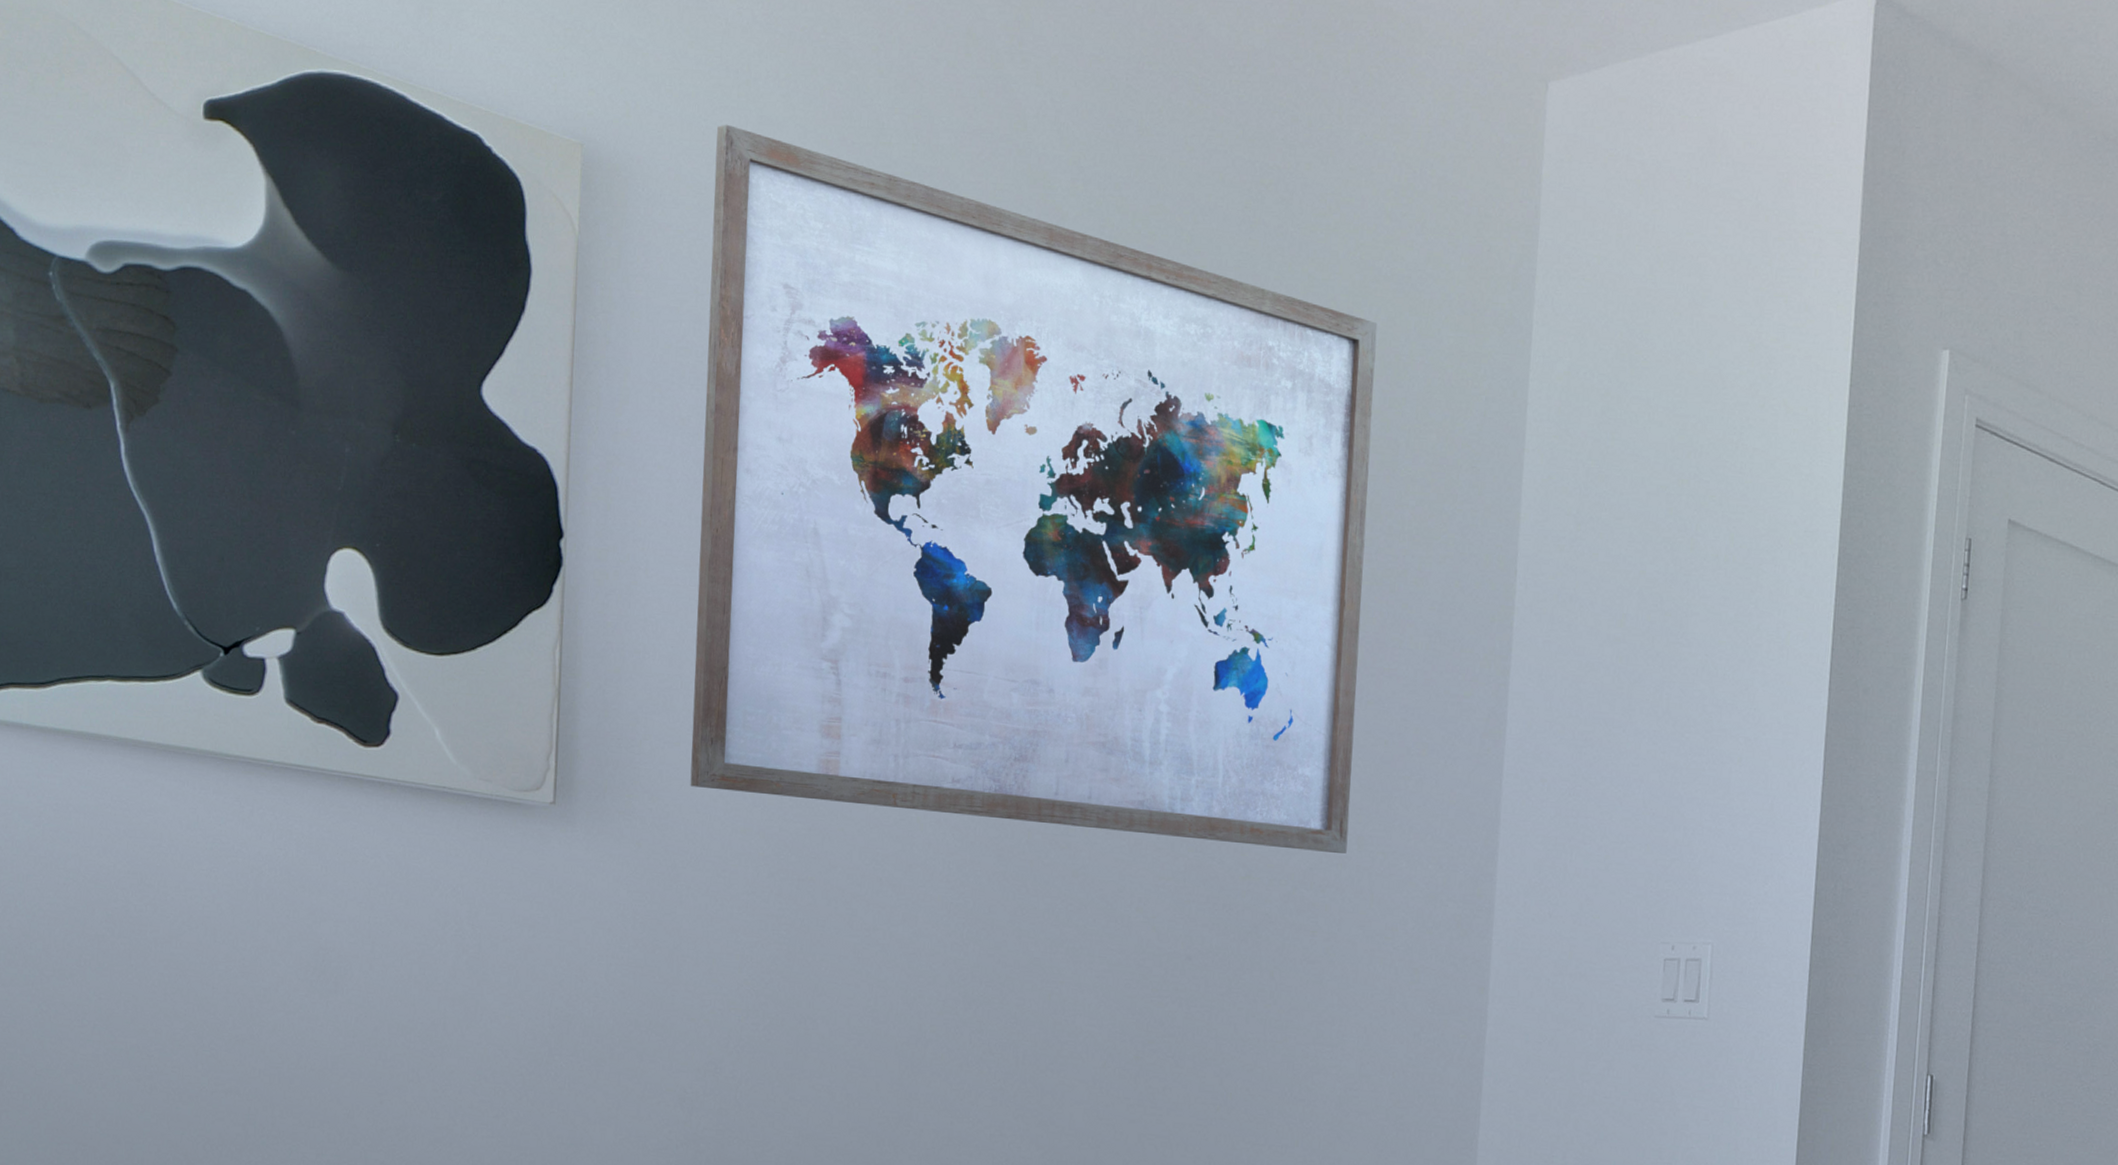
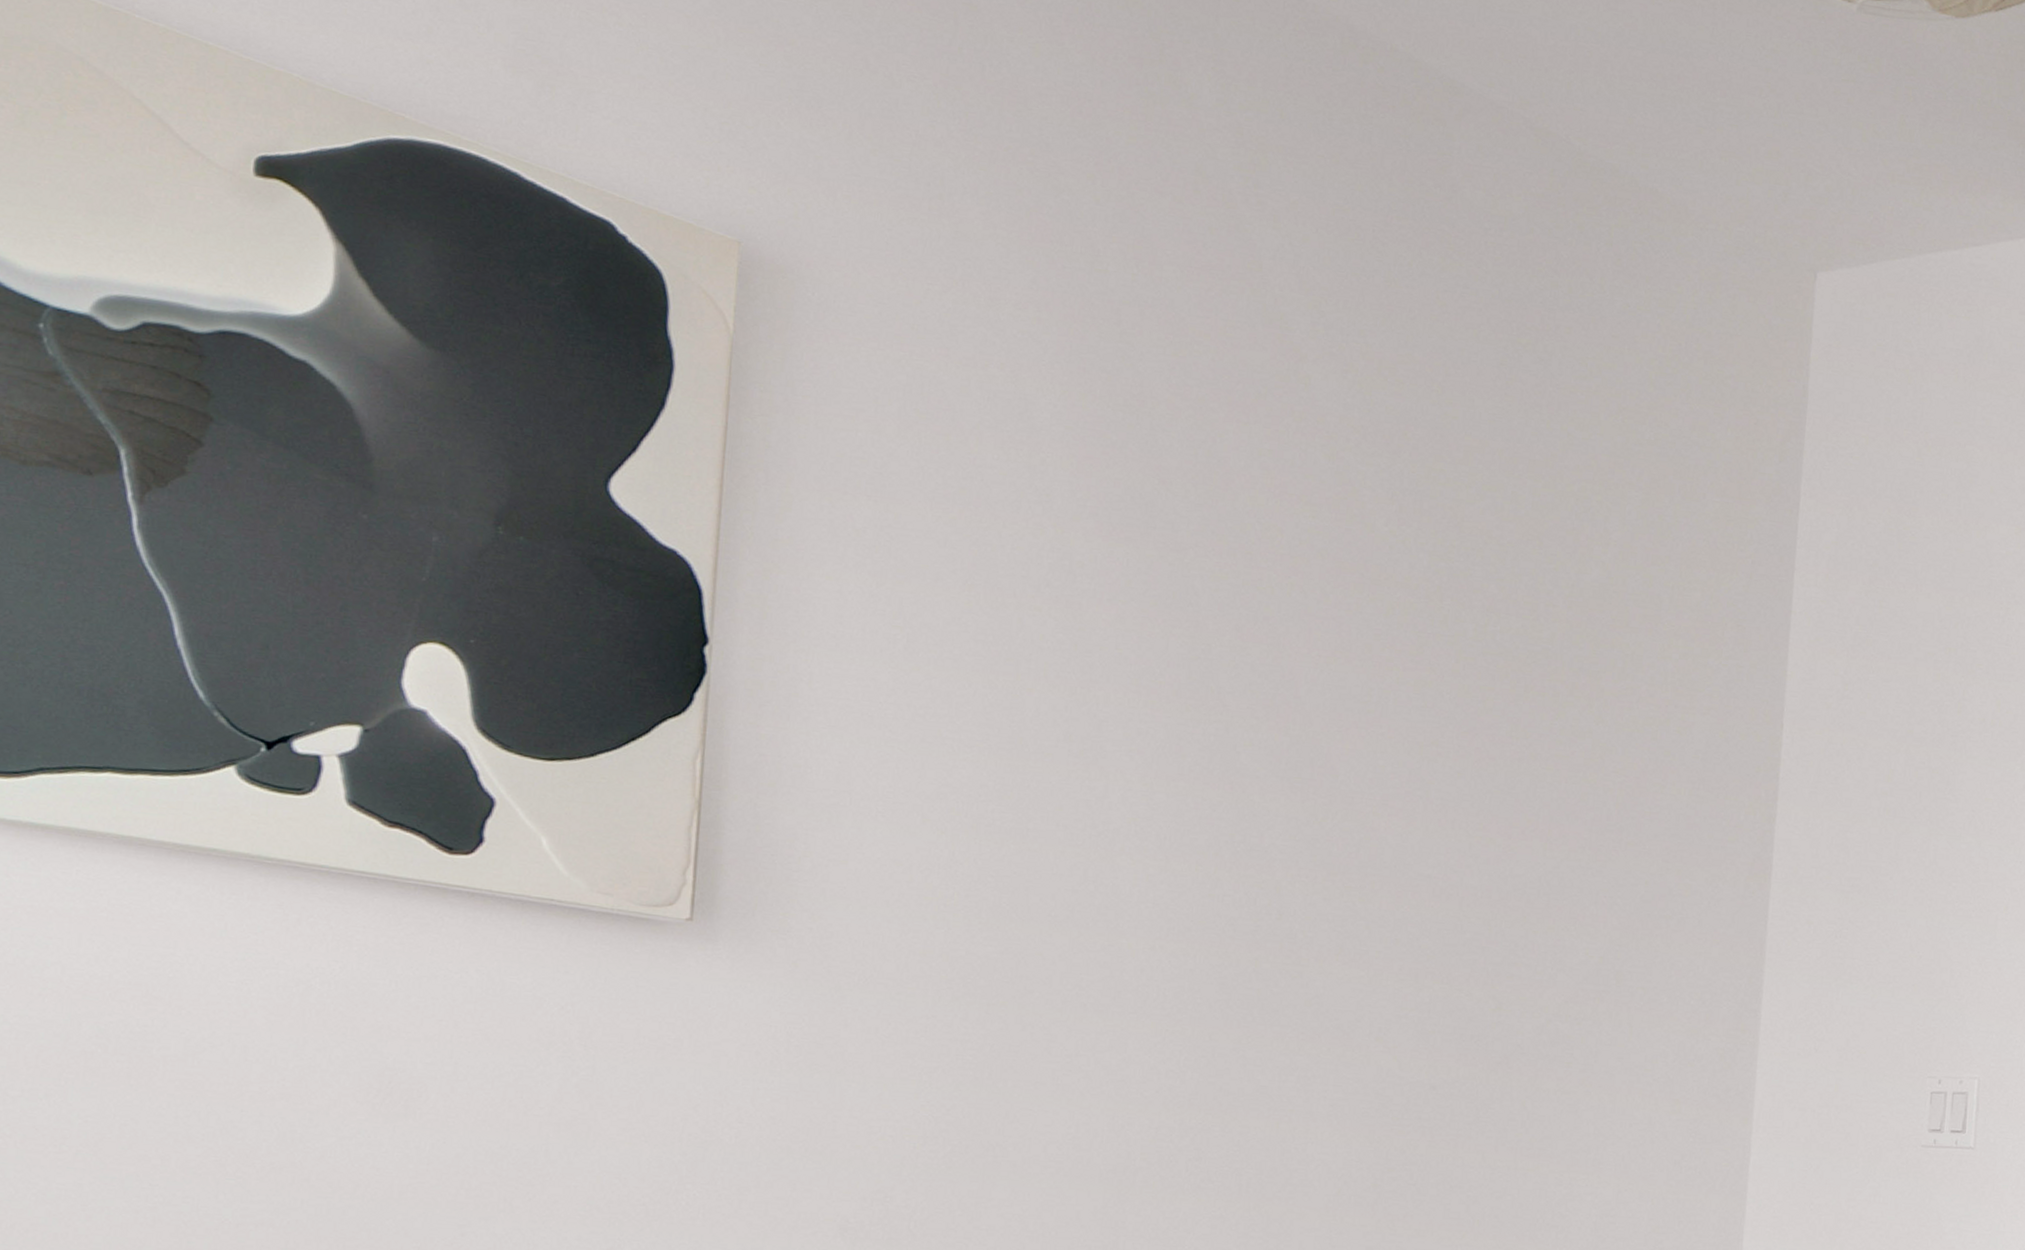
wall art: present [690,124,1378,854] -> none [859,236,1640,988]

